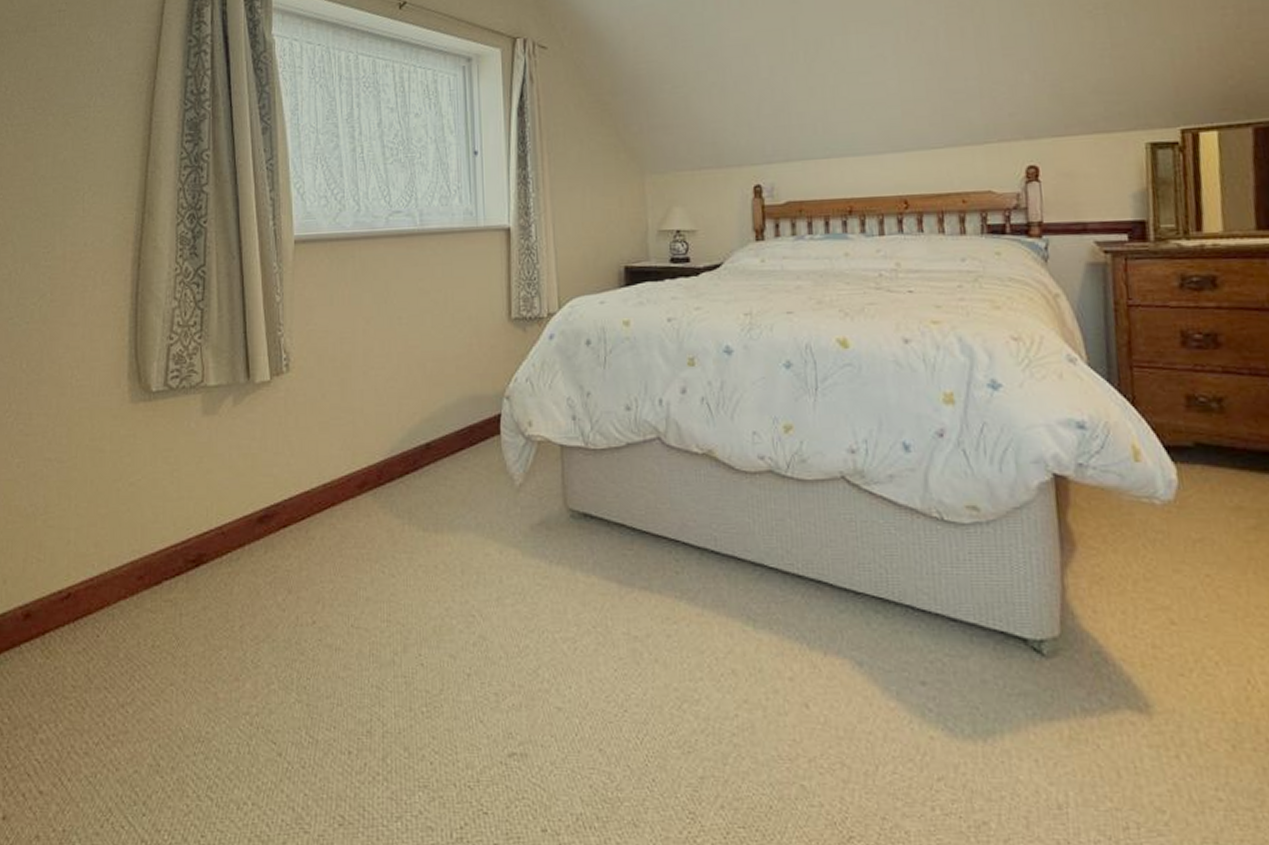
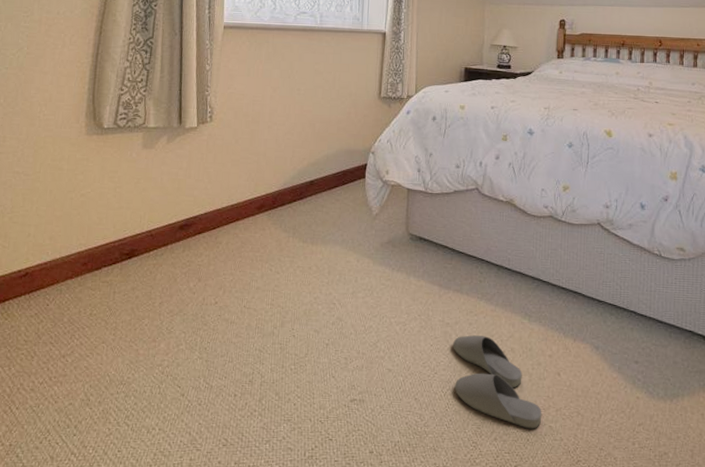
slippers: none [646,653,789,791] -> present [453,335,542,429]

